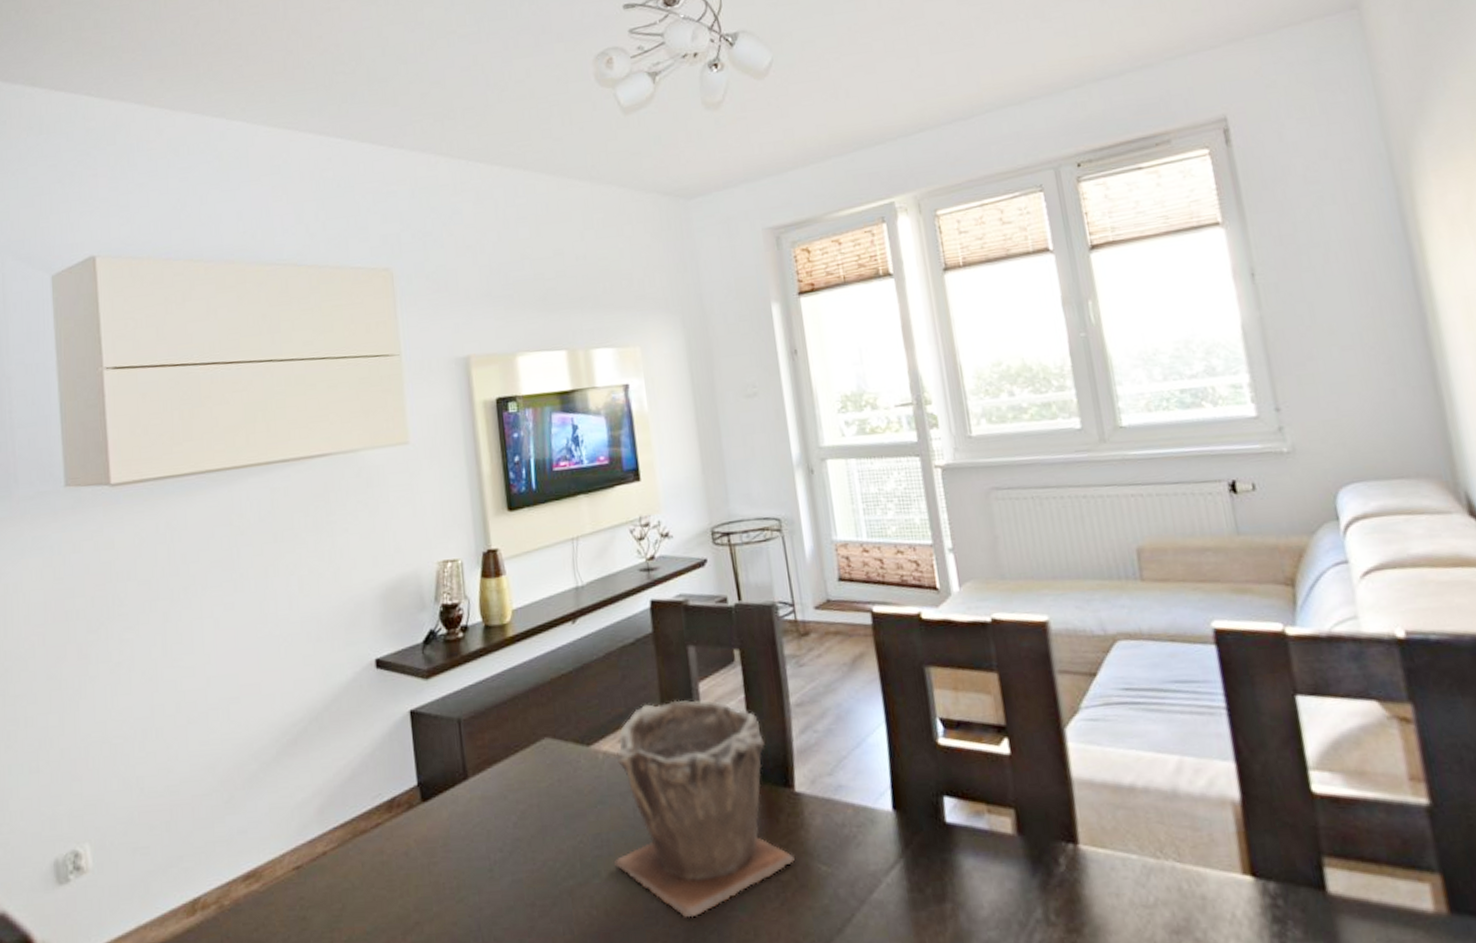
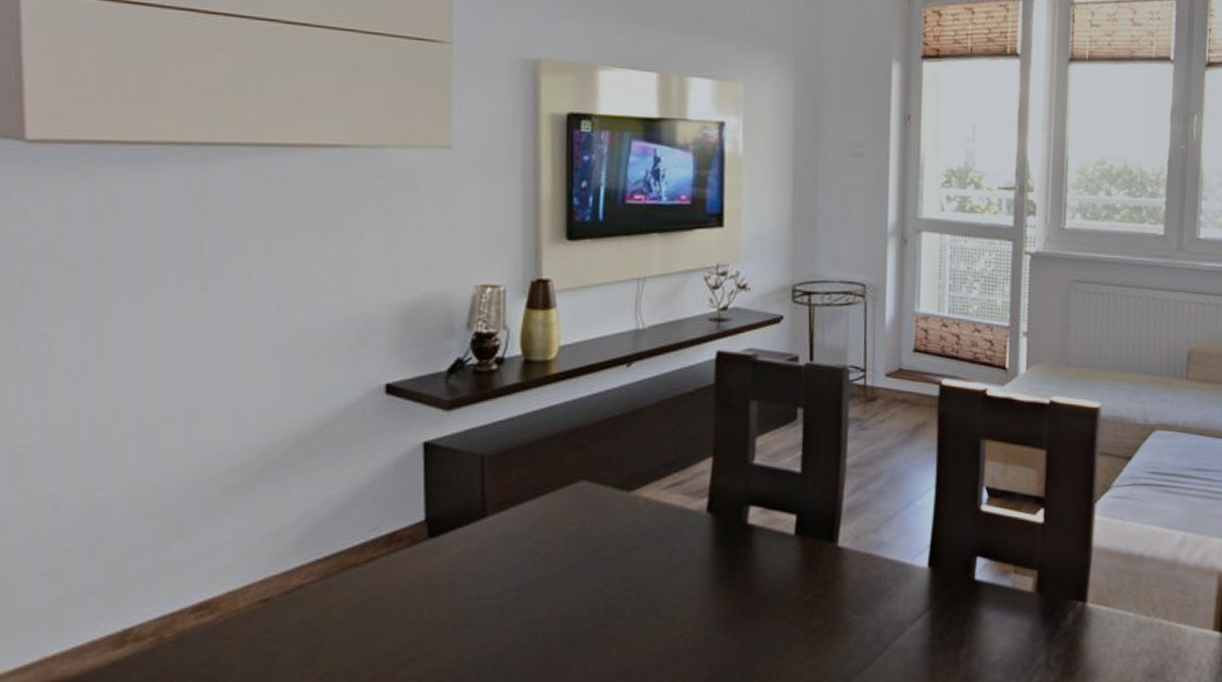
plant pot: present [613,700,795,919] -> none [641,452,827,659]

